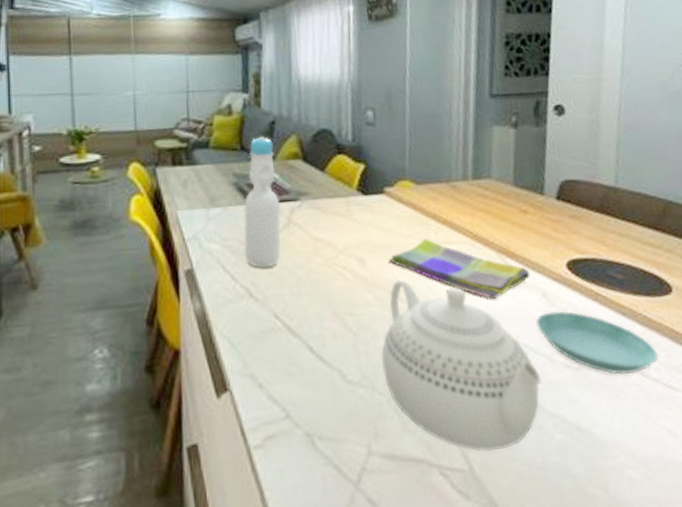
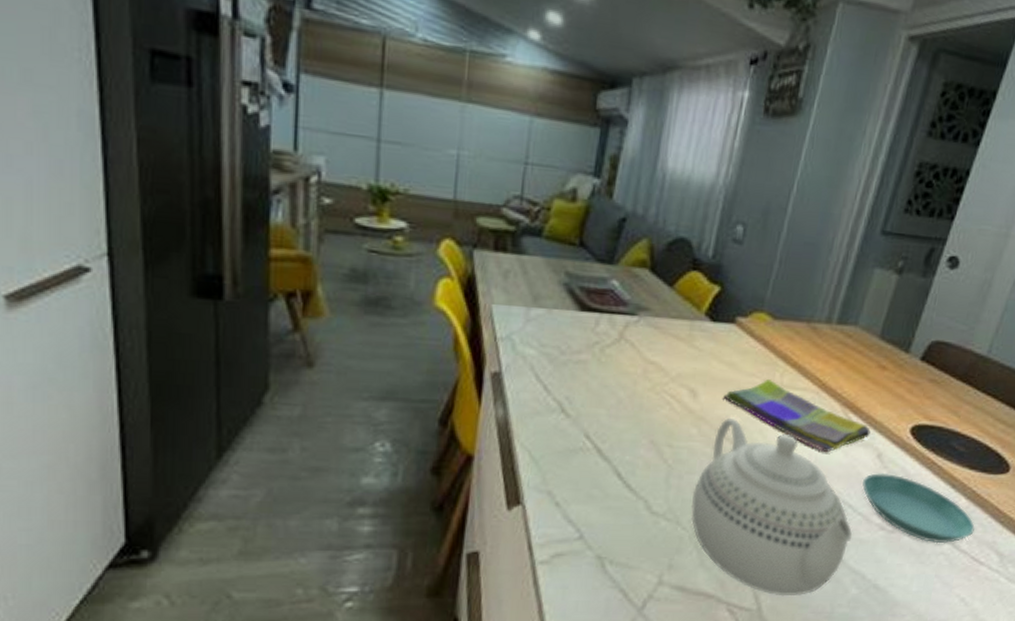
bottle: present [244,136,281,268] -> none [563,233,619,383]

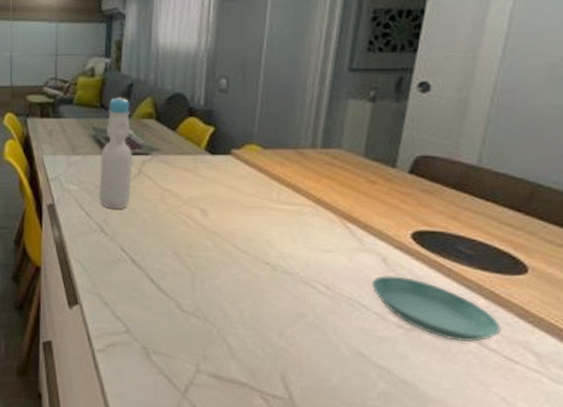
bottle: none [563,233,619,383] -> present [98,96,133,208]
teapot: present [691,417,853,596] -> none [216,231,371,387]
dish towel: present [723,378,871,453] -> none [230,197,371,259]

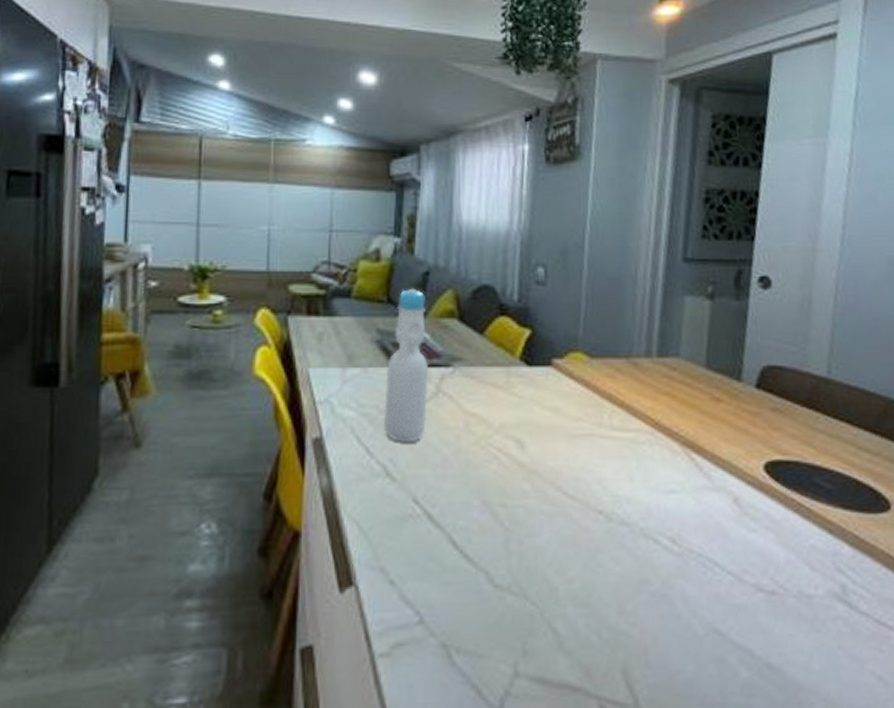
saucer: present [372,275,501,343] -> none [724,521,870,605]

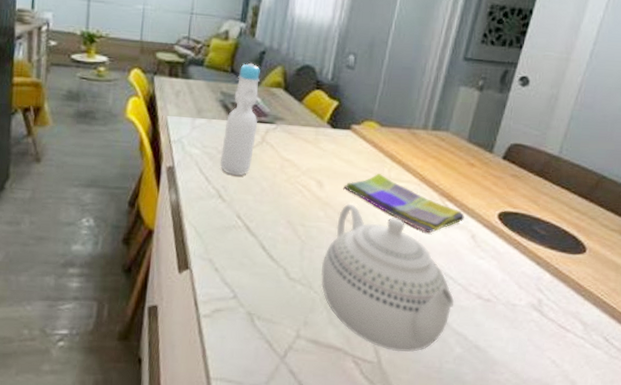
teapot: none [537,468,727,685] -> present [321,203,455,352]
dish towel: none [552,421,720,502] -> present [343,173,465,234]

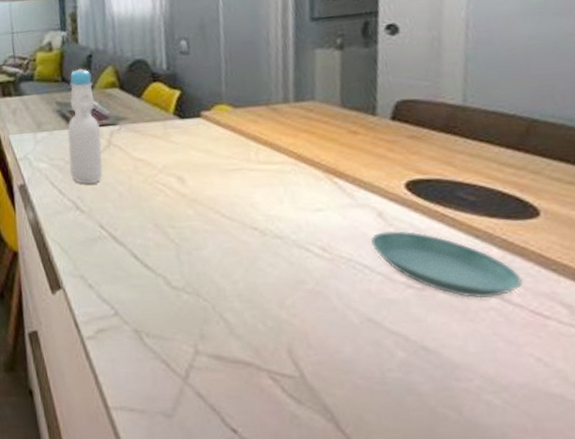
teapot: present [321,203,455,352] -> none [204,196,380,362]
dish towel: present [343,173,465,234] -> none [208,158,363,218]
saucer: none [460,251,559,313] -> present [371,230,523,299]

